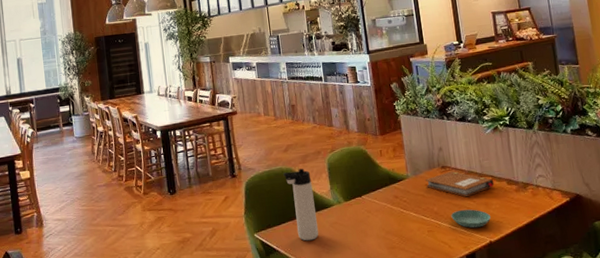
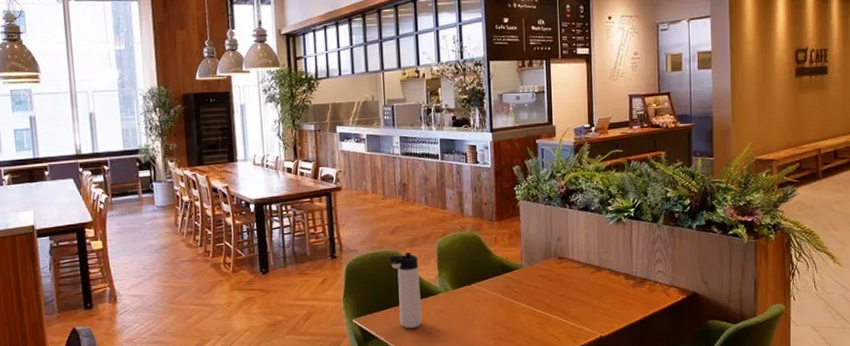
notebook: present [425,171,494,197] -> none [539,262,611,290]
saucer: present [451,209,492,228] -> none [563,302,605,322]

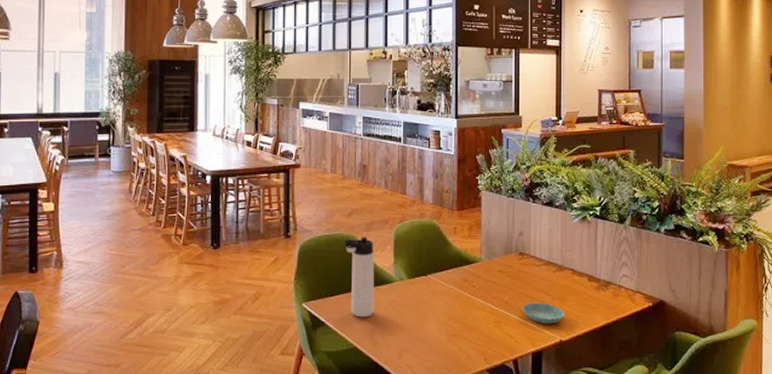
saucer: none [563,302,605,322] -> present [522,302,566,324]

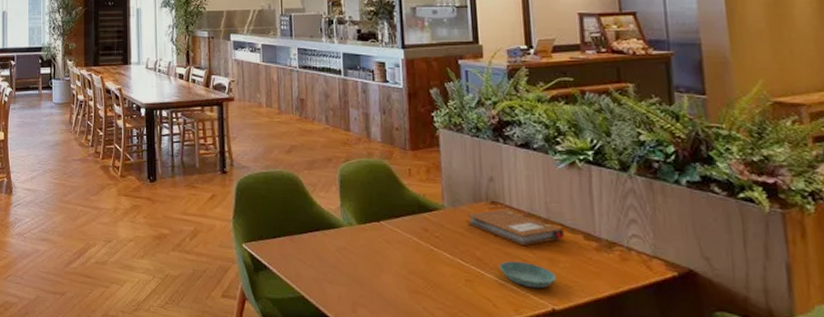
thermos bottle: present [343,237,375,318] -> none [283,176,322,264]
notebook: none [499,259,574,290] -> present [466,209,565,246]

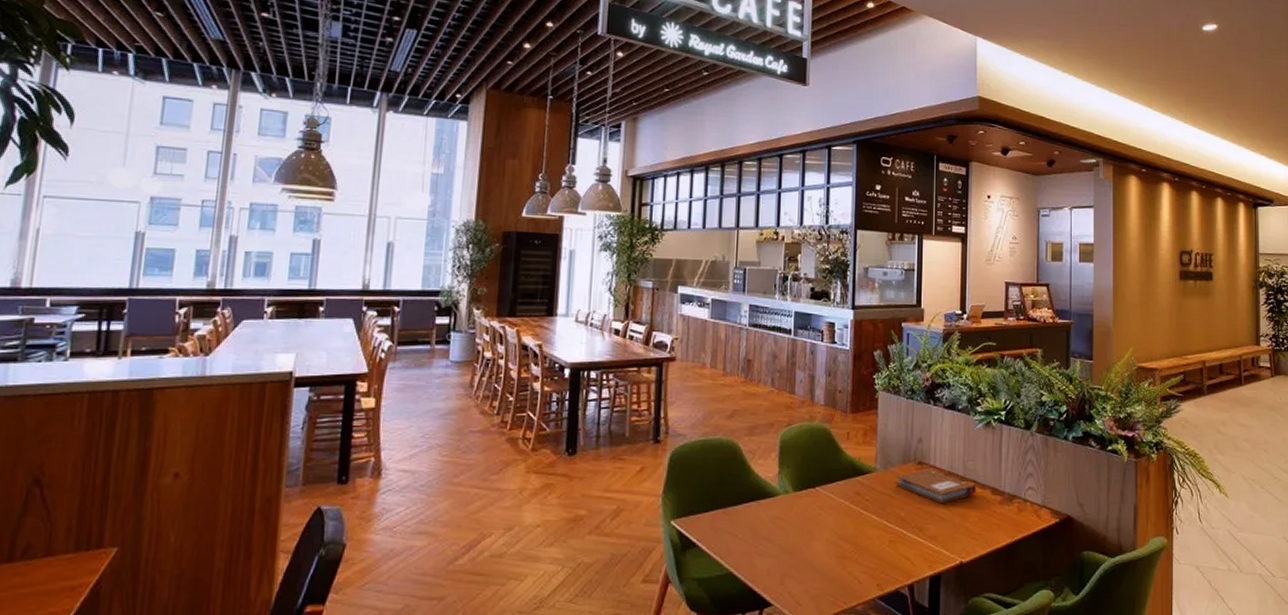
saucer: present [499,260,557,289] -> none [920,518,967,544]

